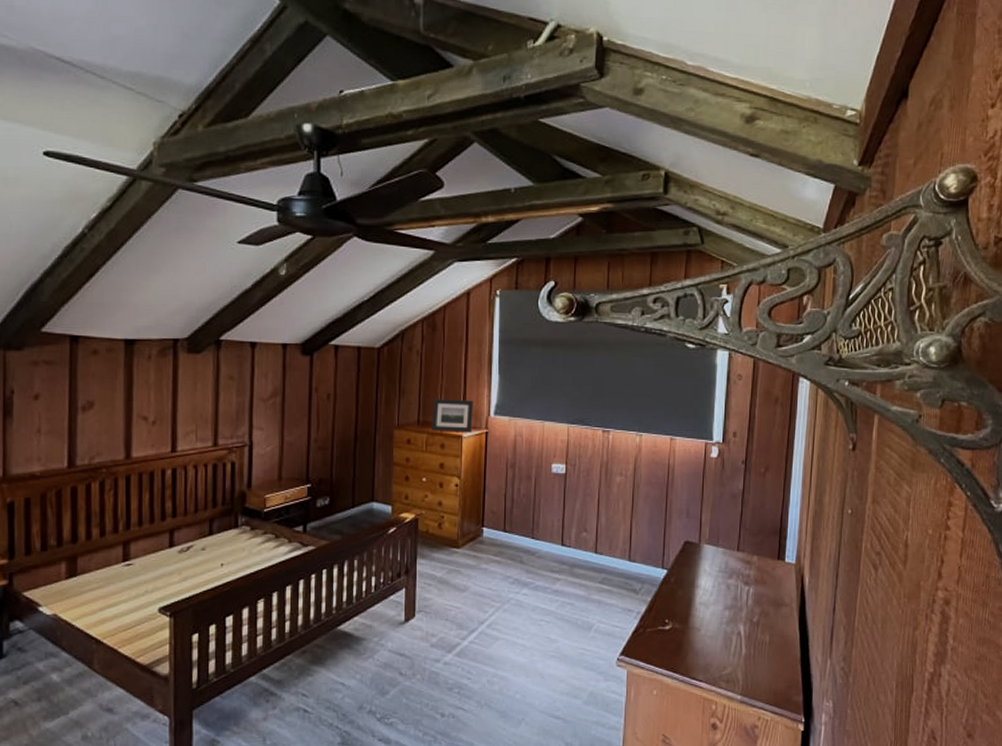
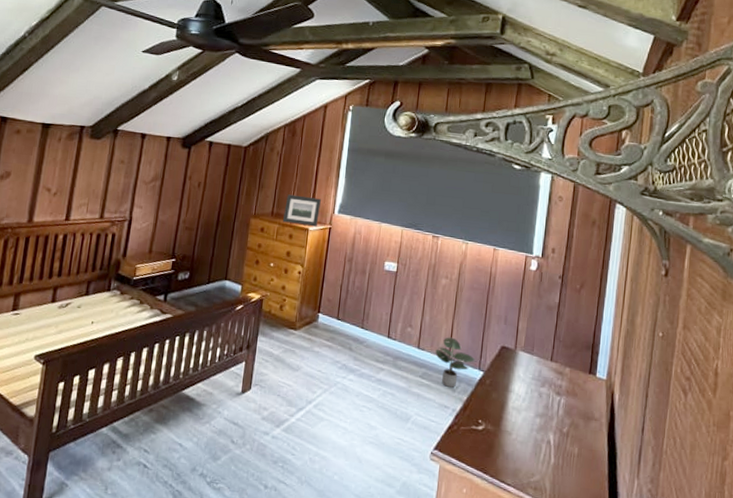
potted plant: none [614,537,657,590] -> present [435,337,475,388]

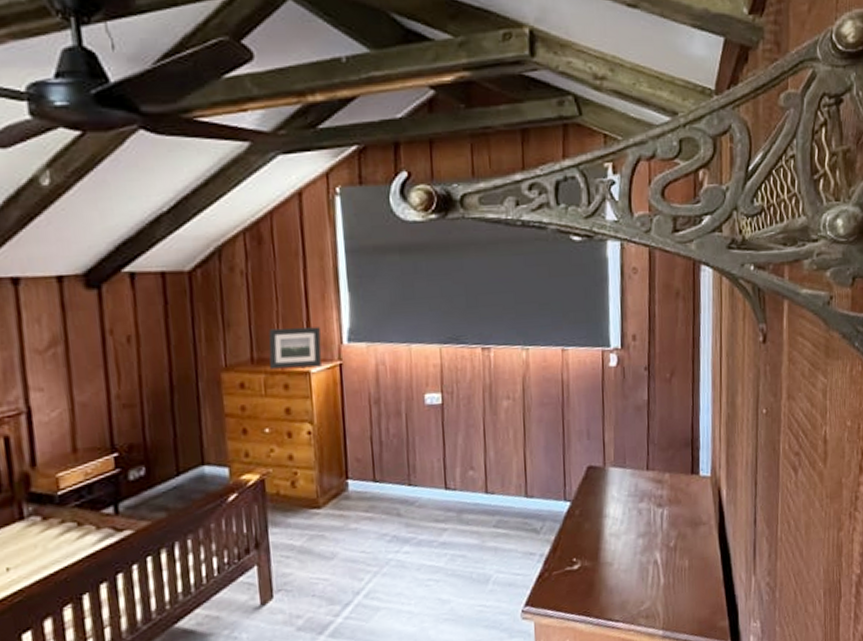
potted plant: present [435,337,475,388] -> none [508,470,558,530]

